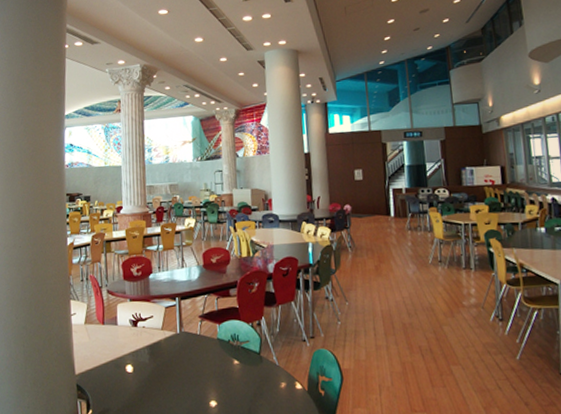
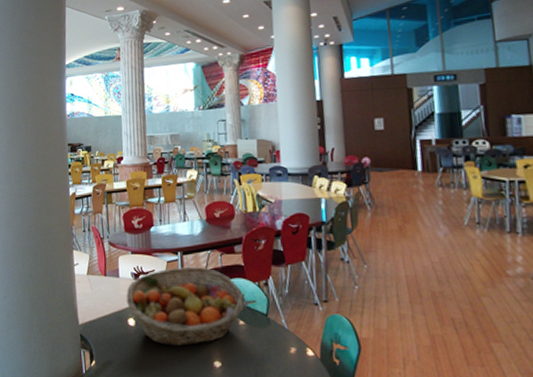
fruit basket: none [124,311,239,390] -> present [126,266,245,347]

